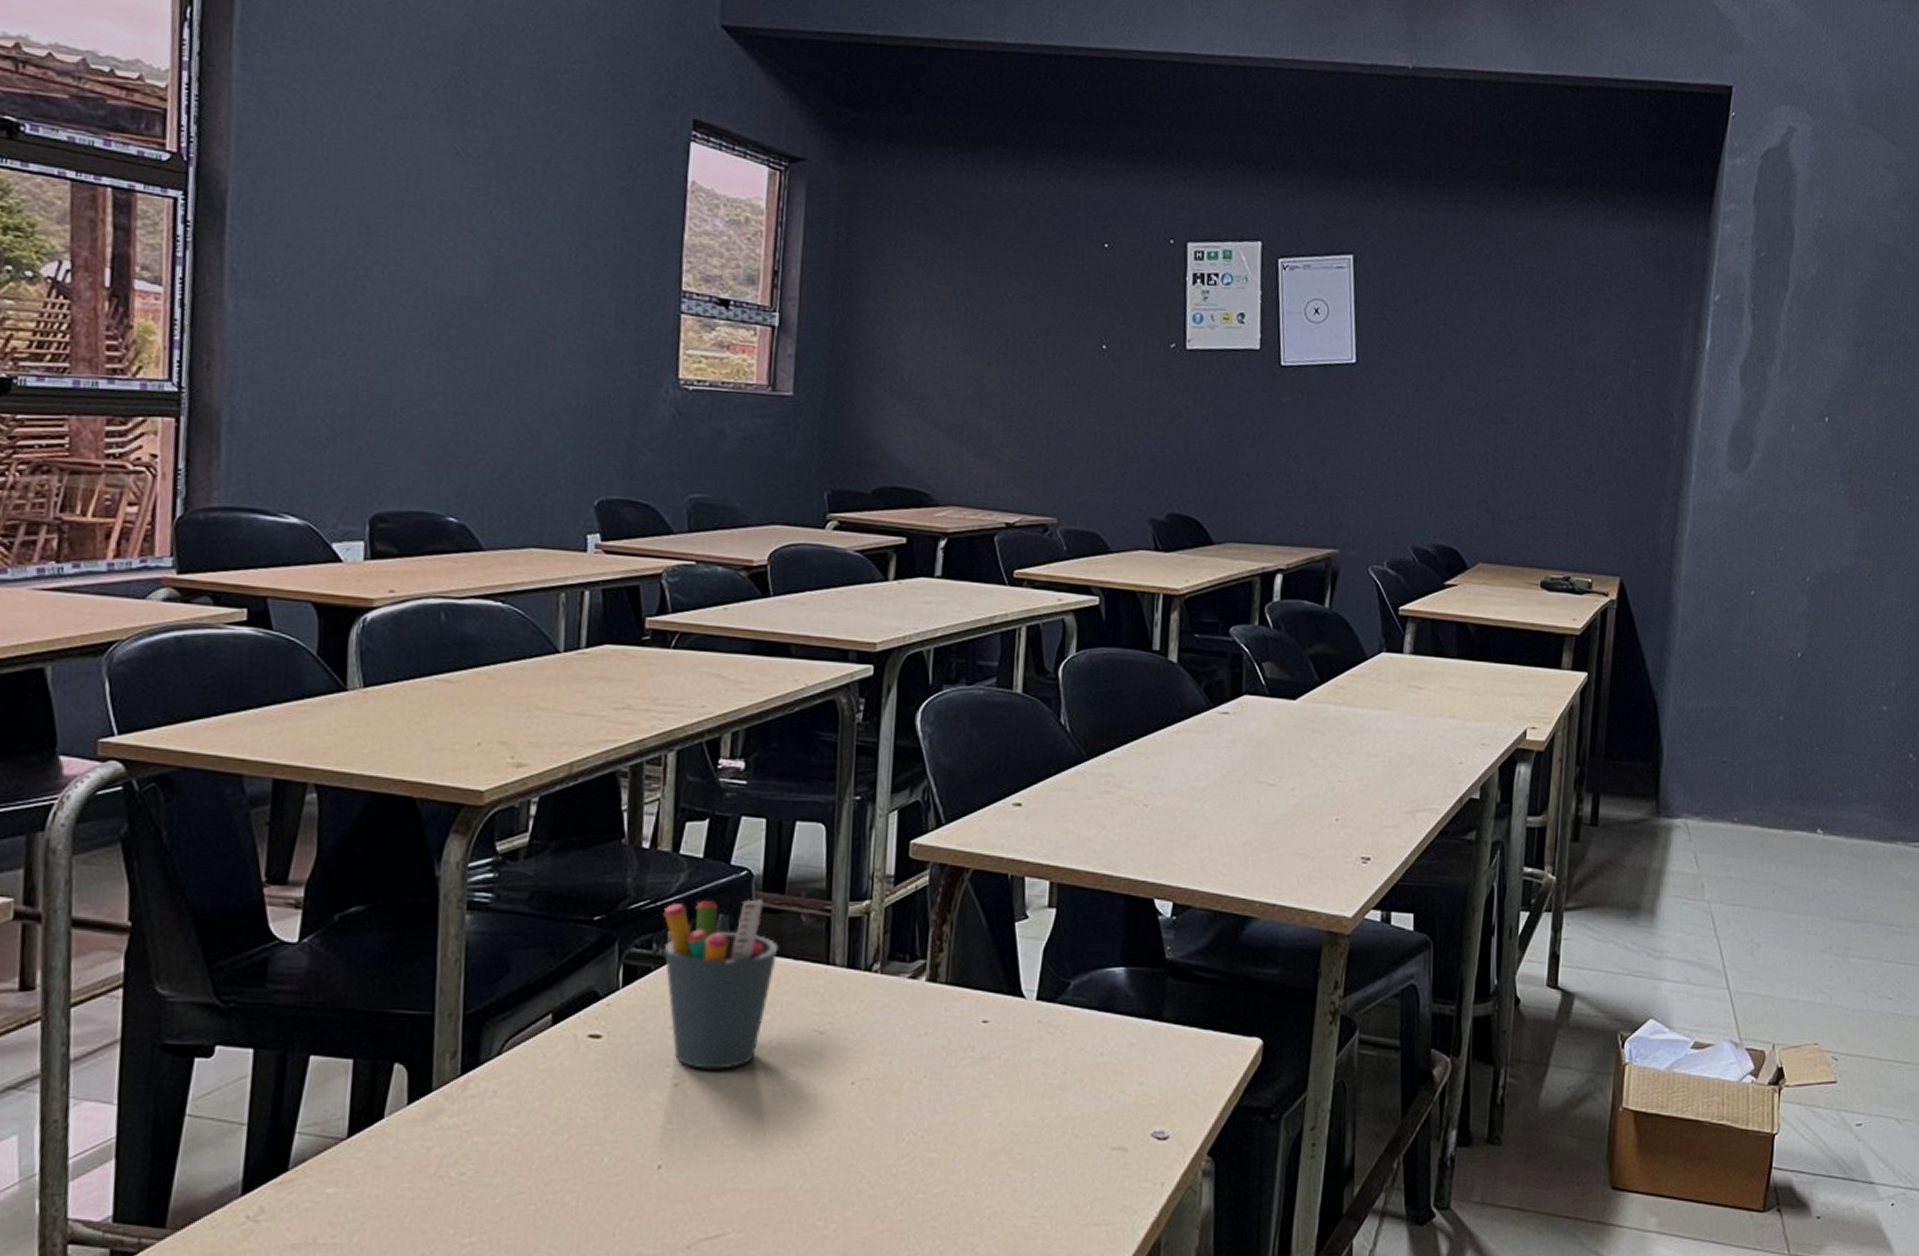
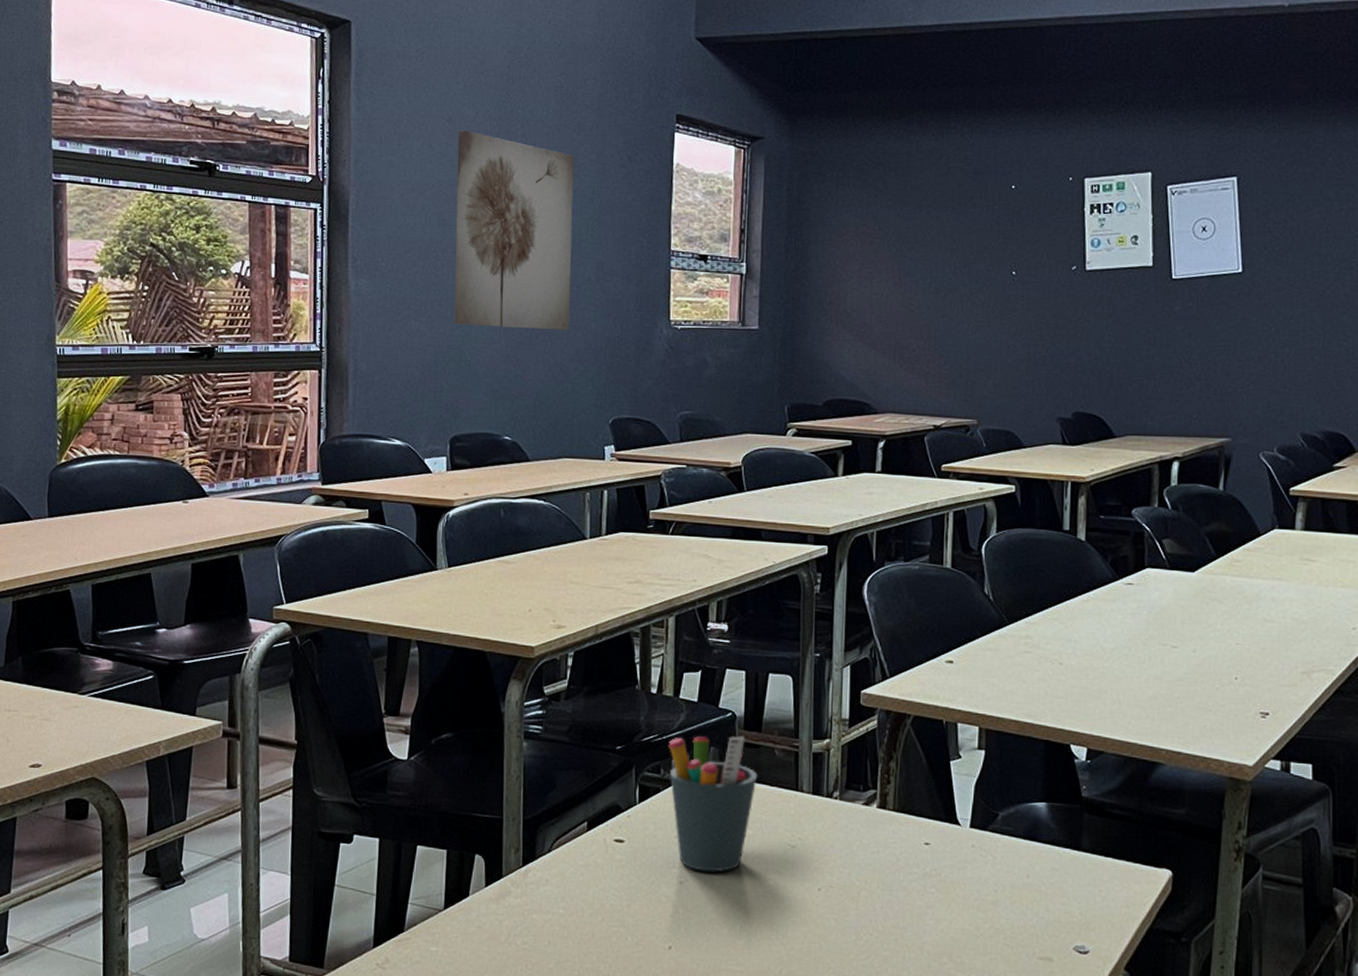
wall art: none [379,110,554,384] -> present [454,130,574,330]

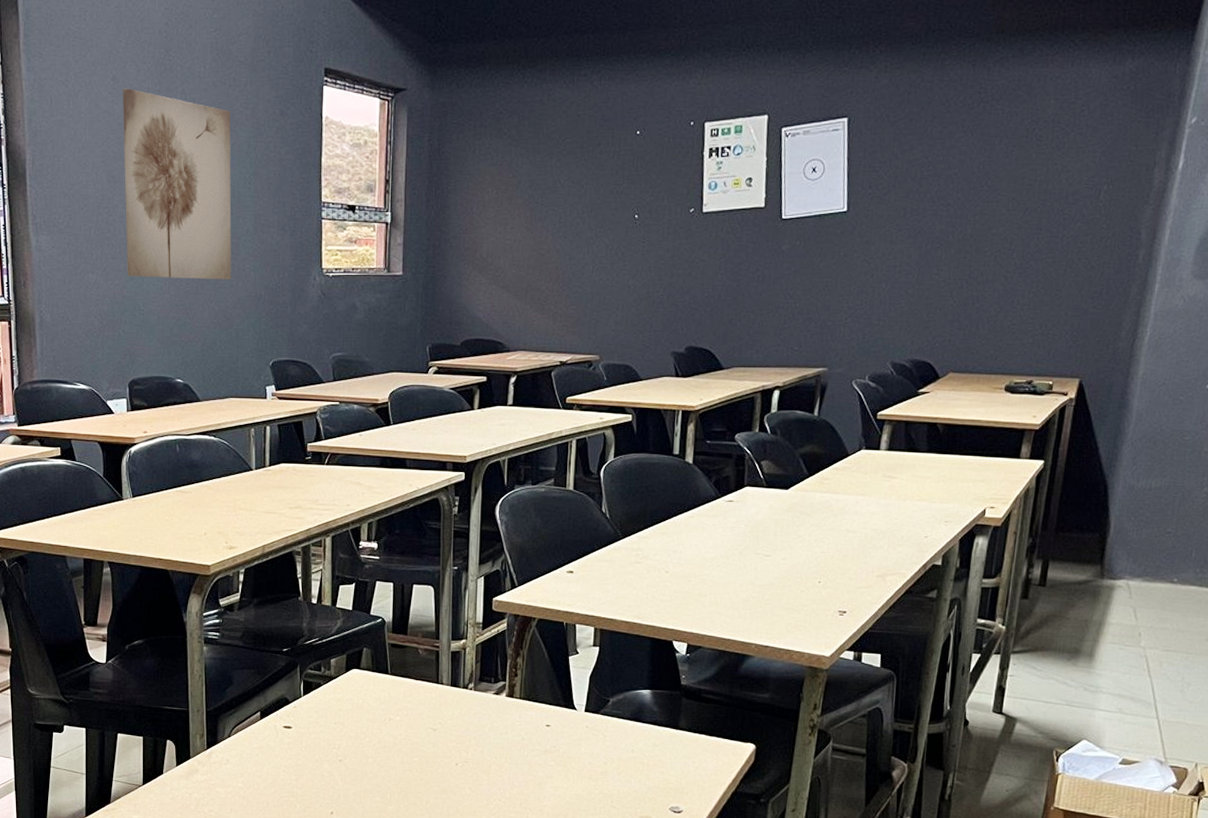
pen holder: present [669,736,758,873] -> none [328,638,404,752]

